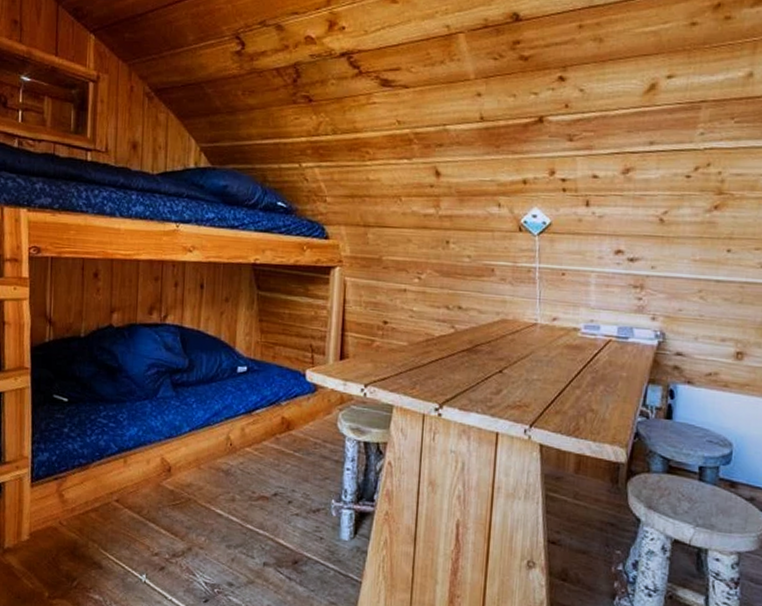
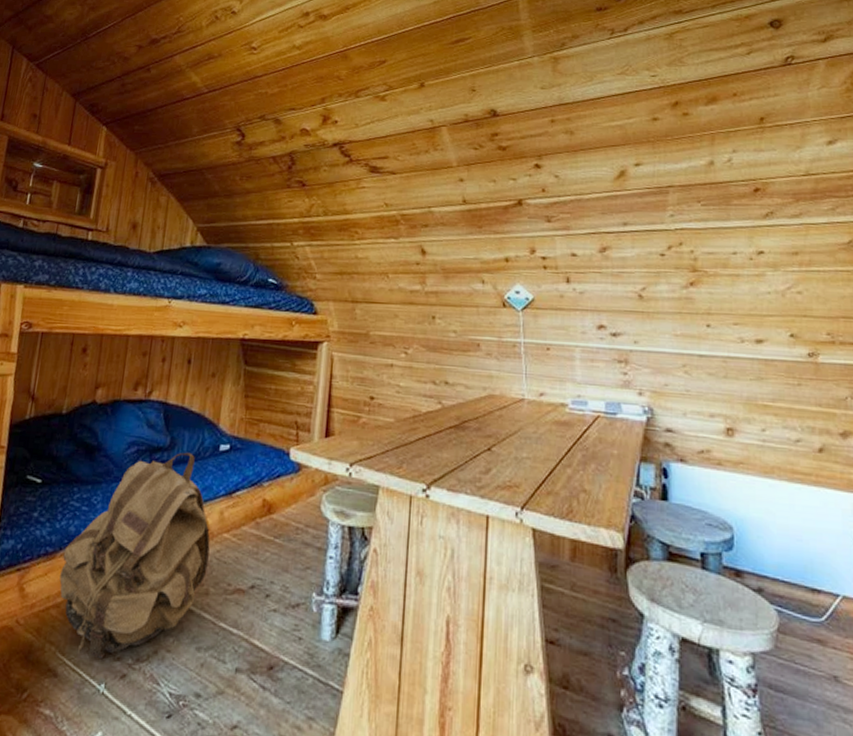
backpack: none [95,373,234,555] -> present [59,452,210,660]

